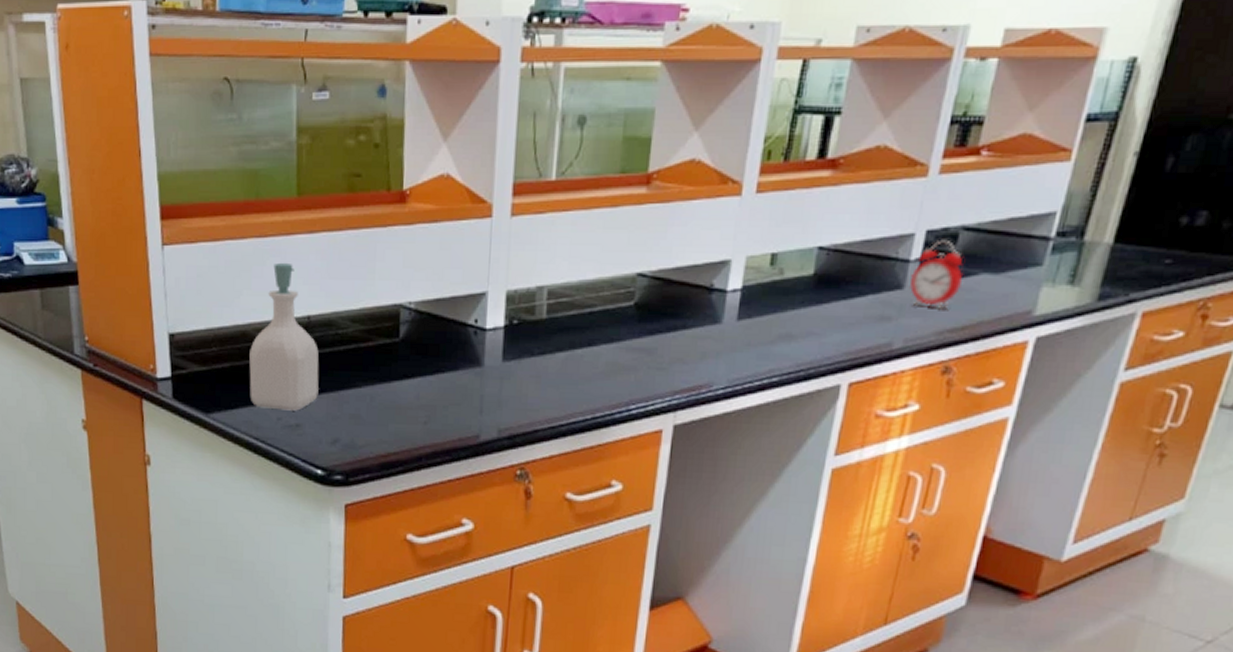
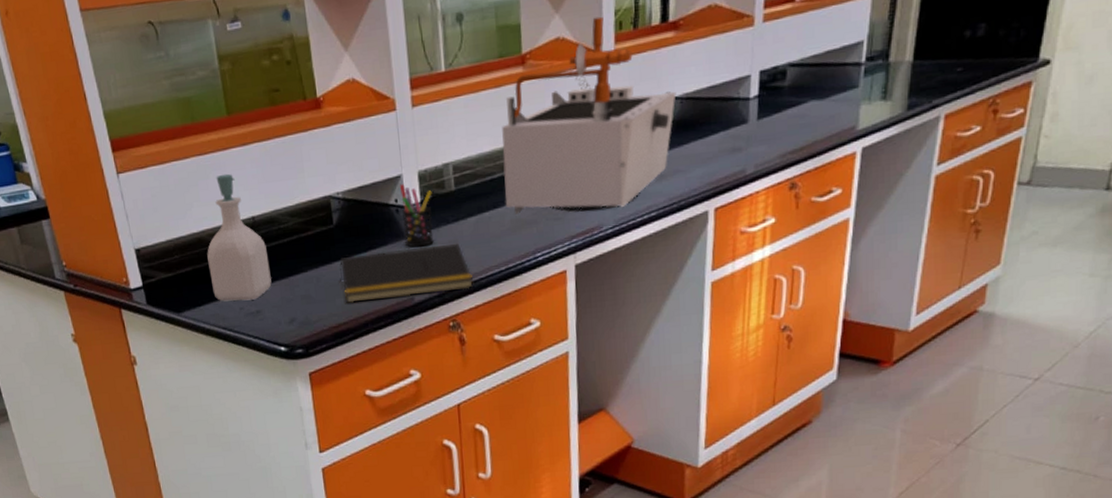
notepad: none [397,377,552,436] -> present [339,243,474,304]
pen holder: none [479,303,519,378] -> present [400,184,434,248]
laboratory equipment: none [602,141,824,367] -> present [502,16,677,215]
alarm clock: present [910,239,963,309] -> none [753,76,795,136]

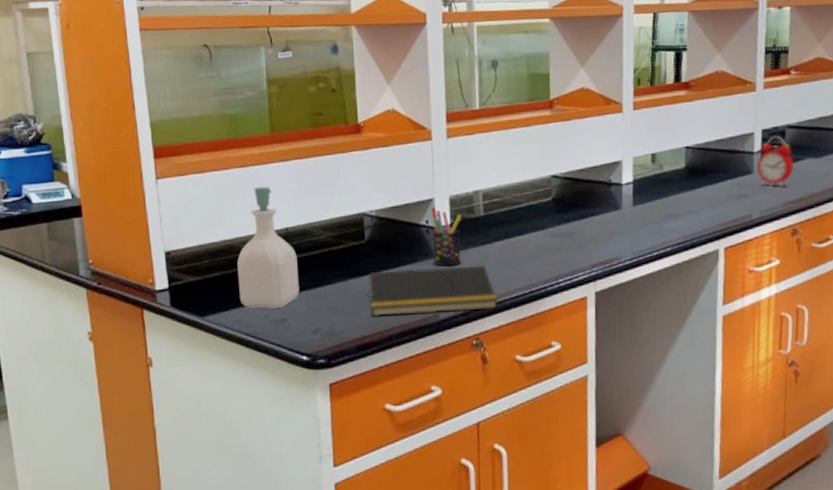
laboratory equipment: present [502,16,677,215] -> none [529,73,689,244]
alarm clock: none [753,76,795,136] -> present [757,135,794,187]

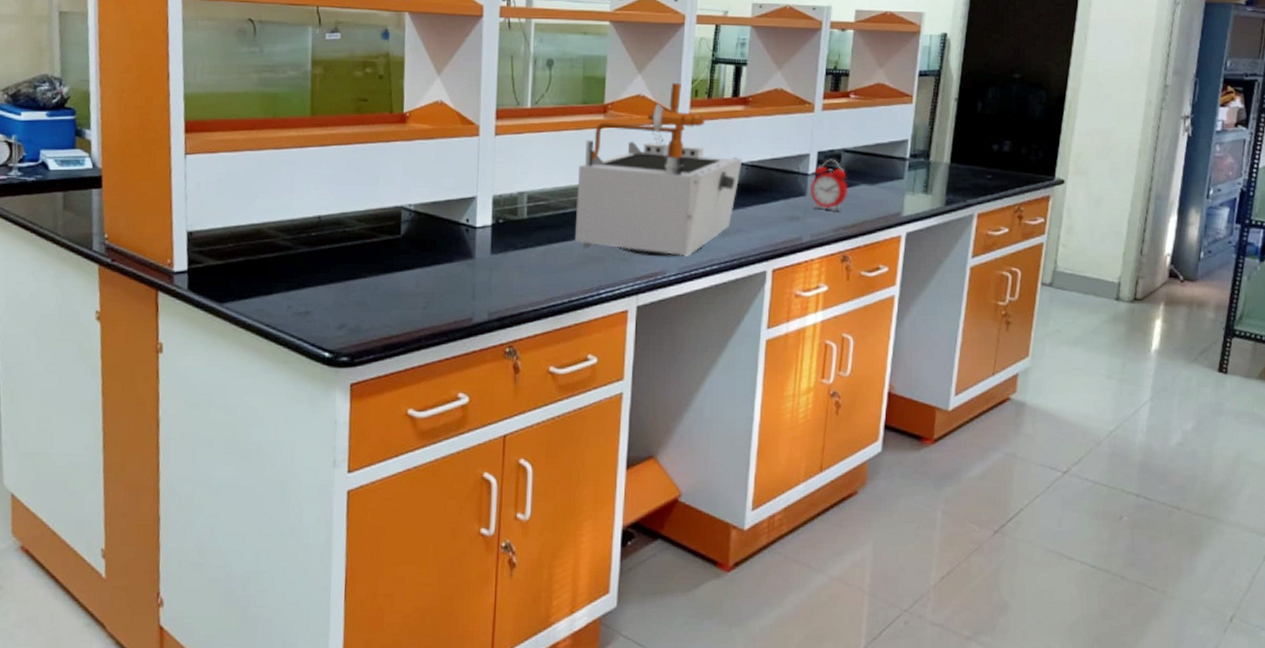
soap bottle: present [237,186,299,308] -> none [262,170,328,300]
notepad: present [367,265,498,318] -> none [399,268,535,317]
pen holder: present [432,207,462,267] -> none [471,205,504,269]
laboratory equipment: none [529,73,689,244] -> present [574,82,743,258]

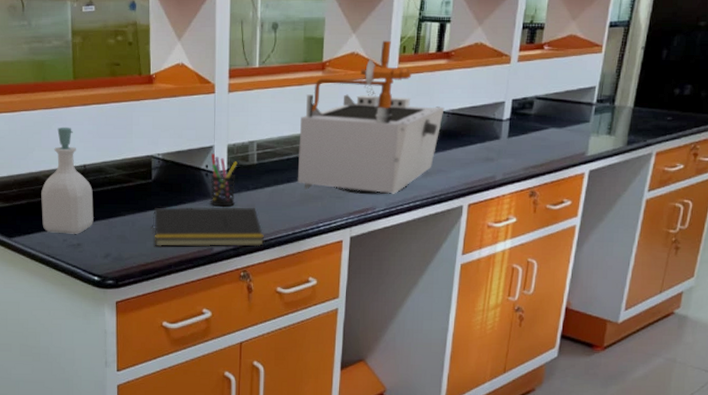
soap bottle: none [262,170,328,300] -> present [41,127,94,234]
notepad: none [399,268,535,317] -> present [152,206,265,247]
pen holder: none [471,205,504,269] -> present [211,153,238,207]
alarm clock: present [811,158,847,212] -> none [504,105,538,153]

